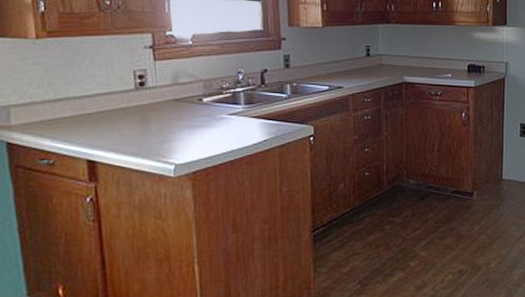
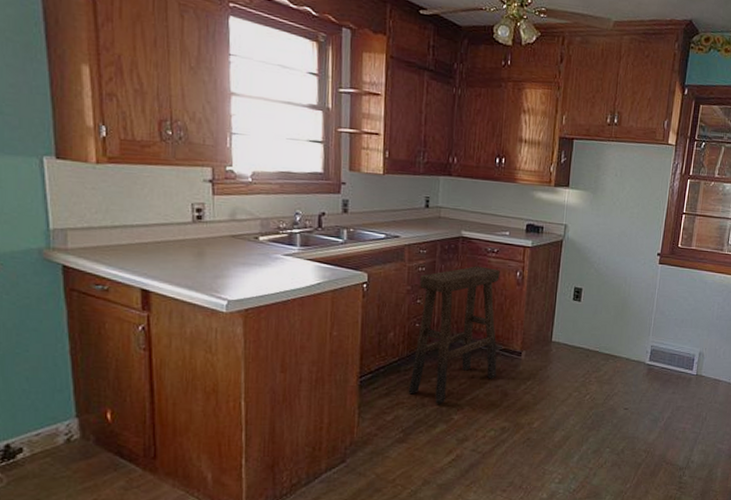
stool: none [362,110,450,252] -> present [408,266,500,404]

